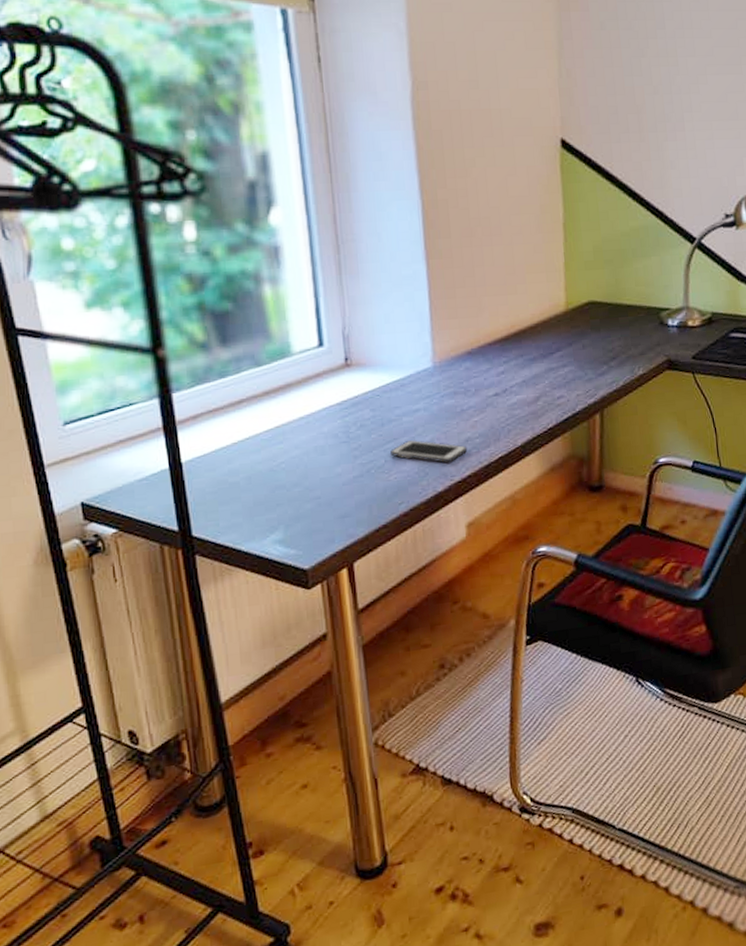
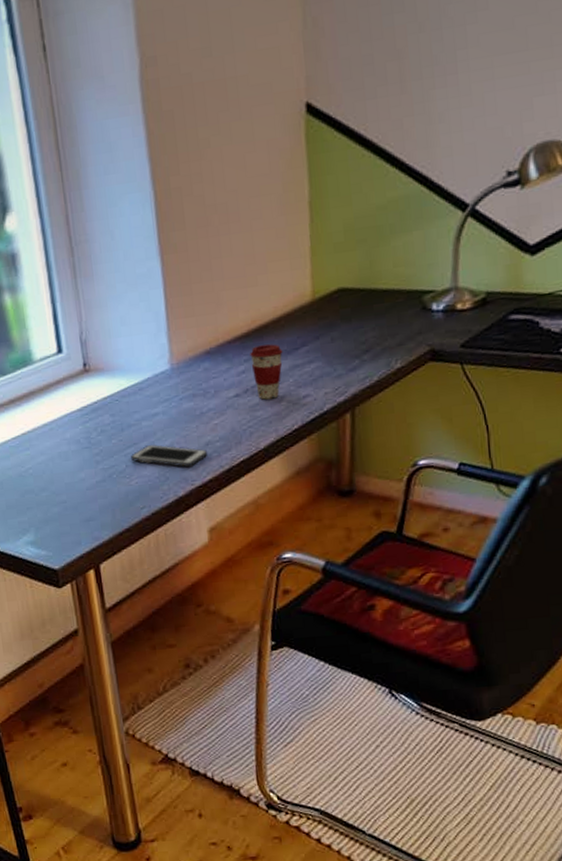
coffee cup: none [509,348,540,399] -> present [250,344,283,400]

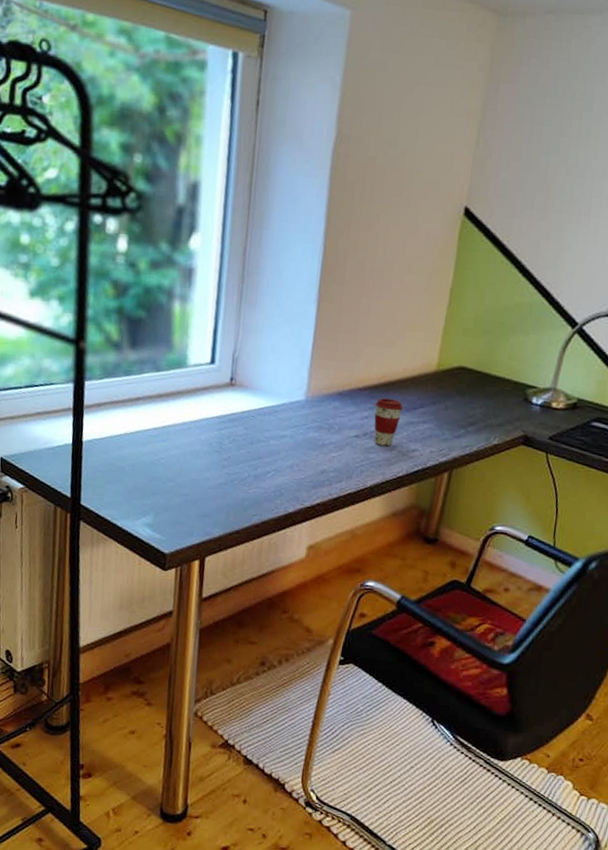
cell phone: present [131,444,208,468] -> none [254,462,322,489]

